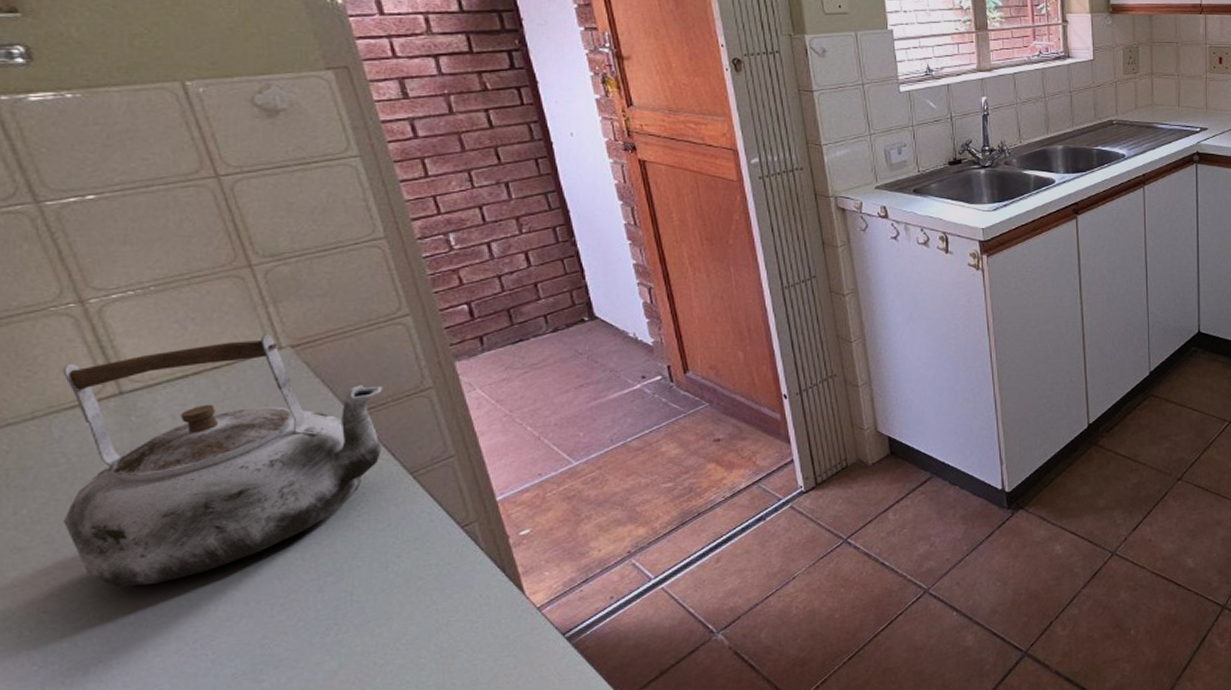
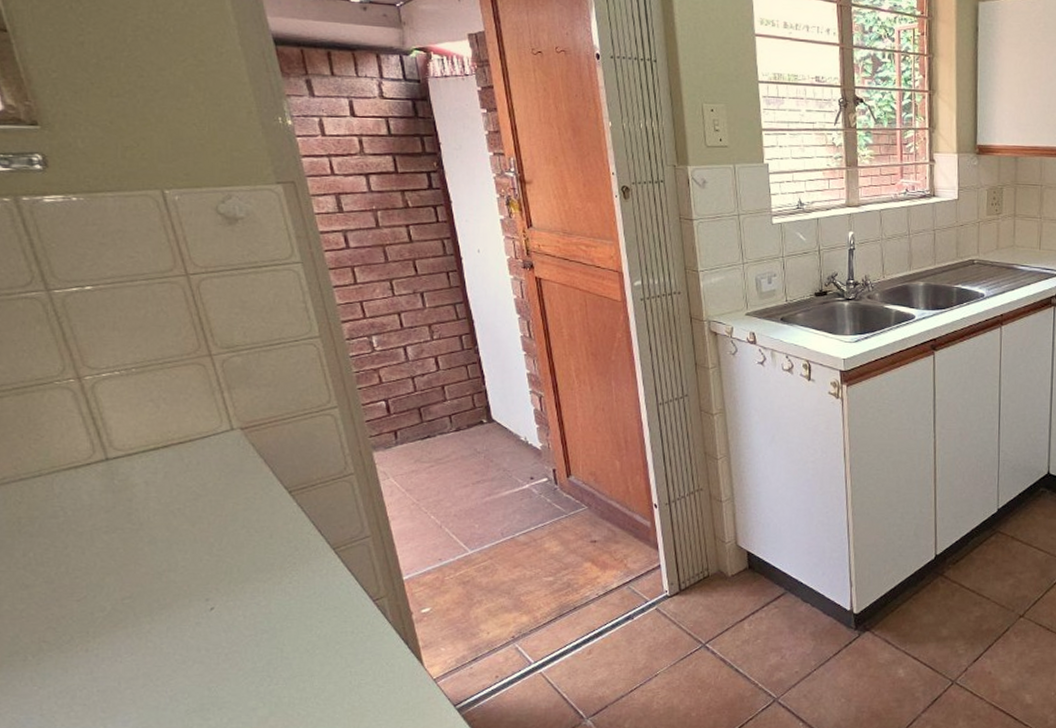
kettle: present [62,334,383,587] -> none [60,416,313,626]

